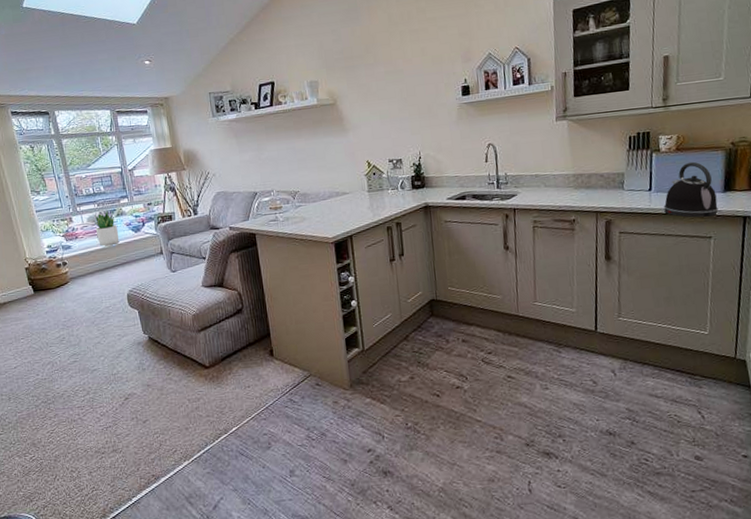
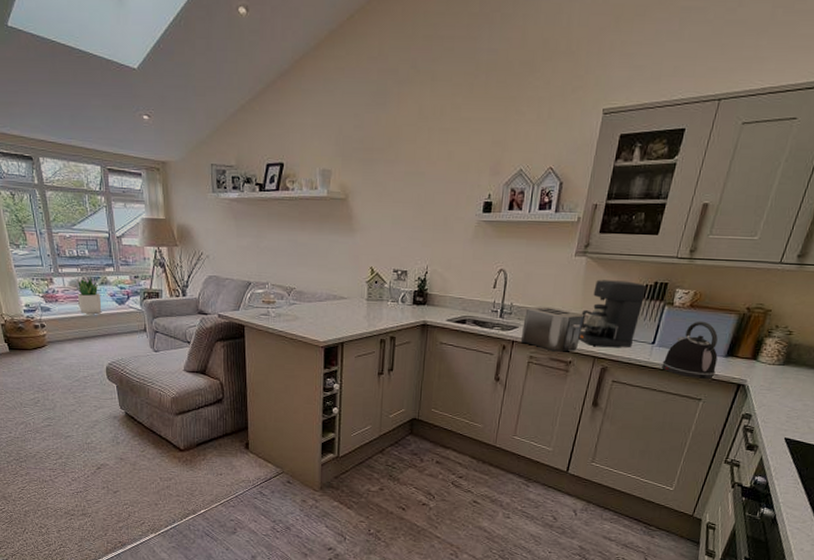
toaster: none [520,171,579,214] -> present [520,306,585,353]
coffee maker: none [574,135,631,202] -> present [578,280,647,349]

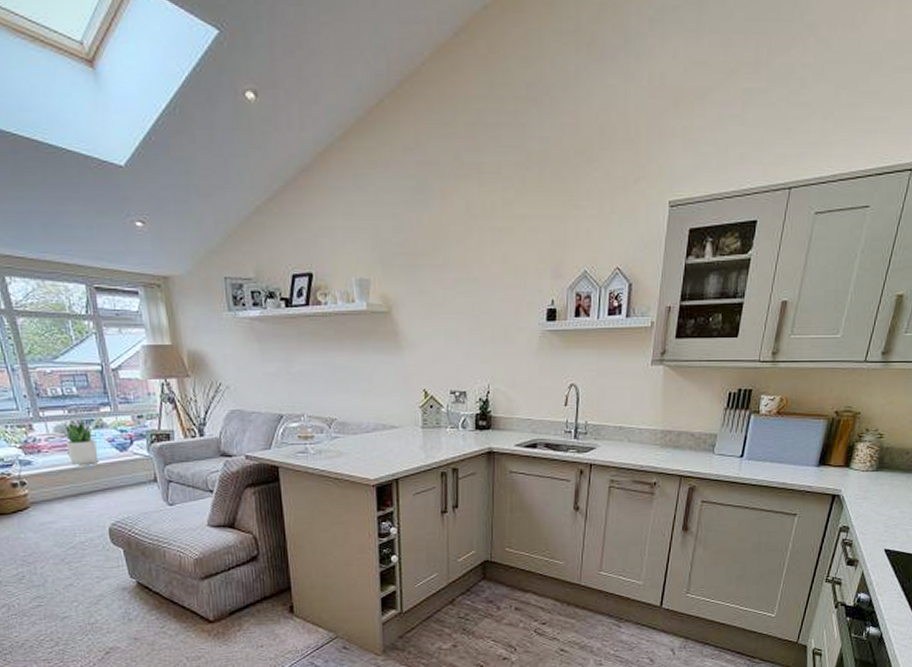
toaster: present [520,306,585,353] -> none [599,423,667,474]
coffee maker: present [578,280,647,349] -> none [662,389,730,464]
kettle: present [662,321,718,379] -> none [753,429,810,492]

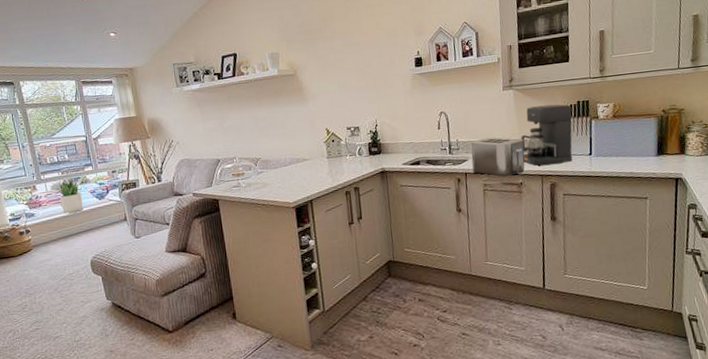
toaster: none [599,423,667,474] -> present [470,137,525,178]
coffee maker: none [662,389,730,464] -> present [520,104,573,166]

